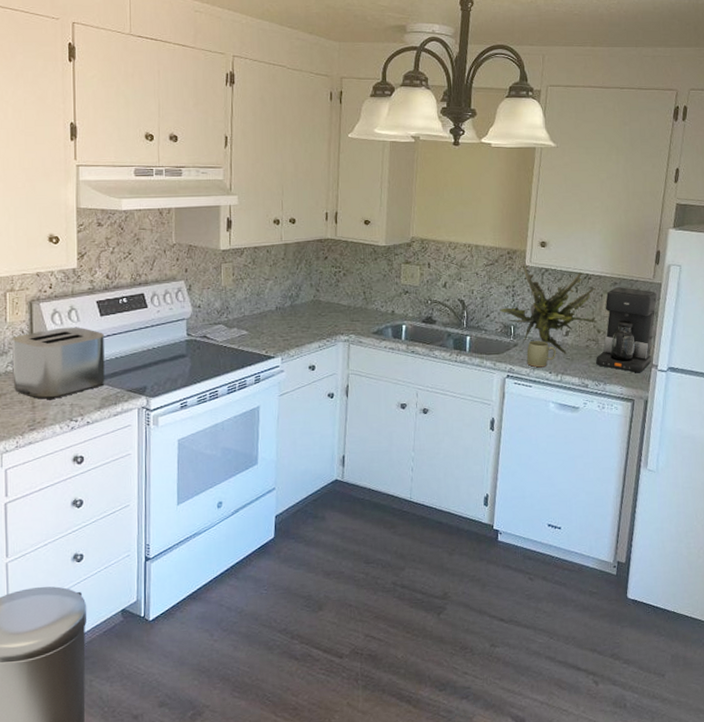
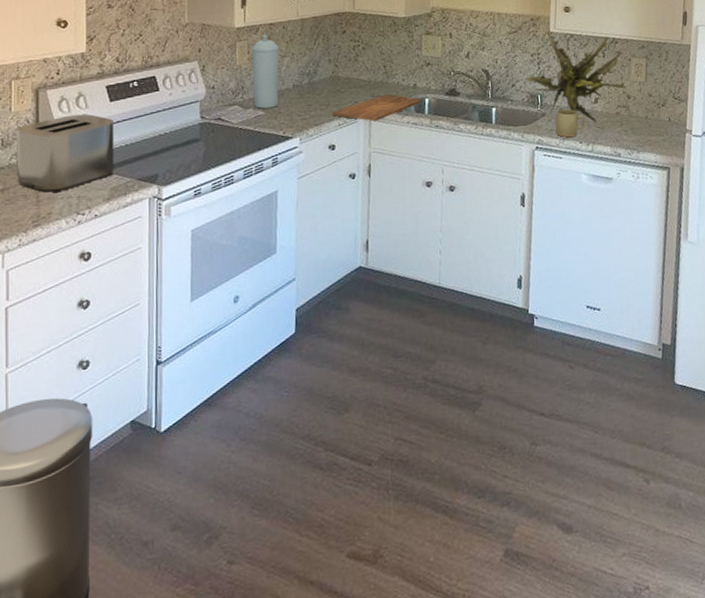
canister: none [236,258,263,329] -> present [251,35,280,109]
cutting board: none [313,320,400,345] -> present [333,94,423,122]
coffee maker: present [596,287,657,373] -> none [627,50,687,140]

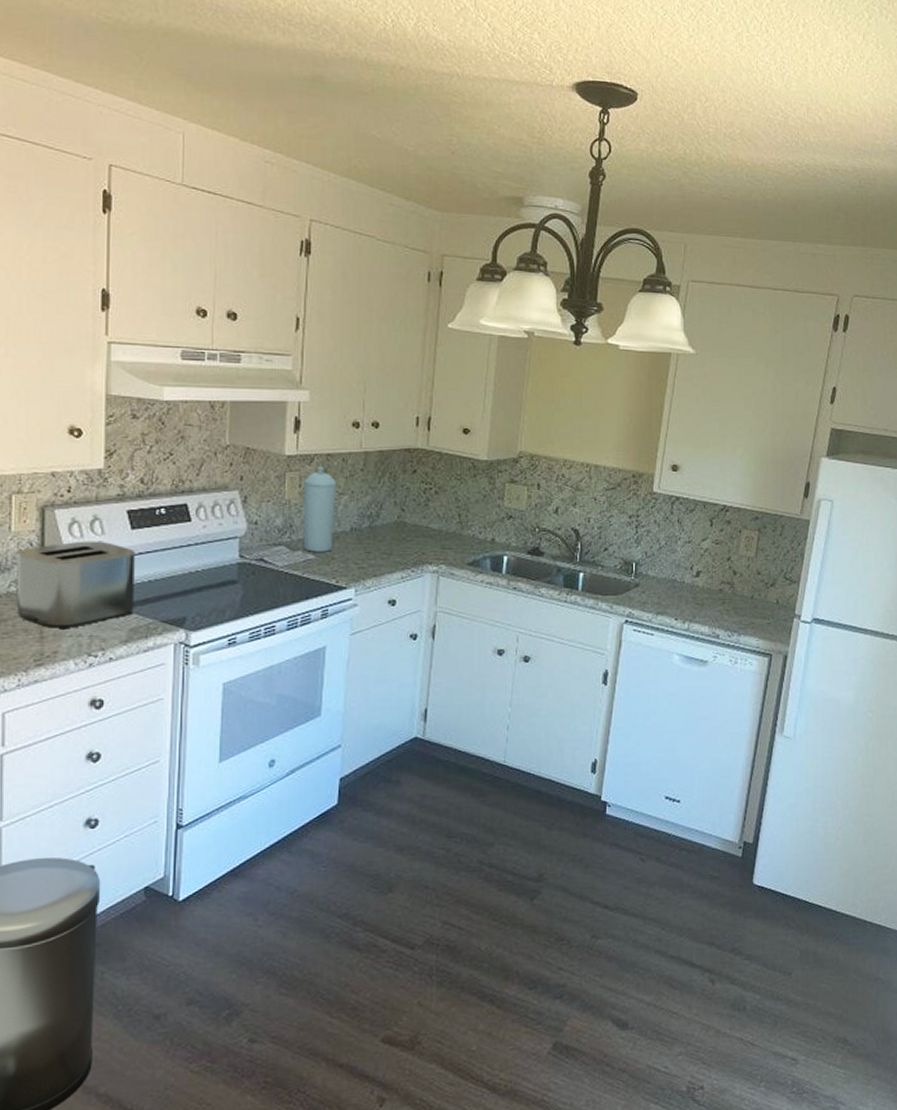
cutting board: present [333,94,423,122] -> none [395,548,501,578]
plant: present [525,29,626,122] -> none [620,489,734,598]
mug: present [555,108,586,138] -> none [649,580,684,613]

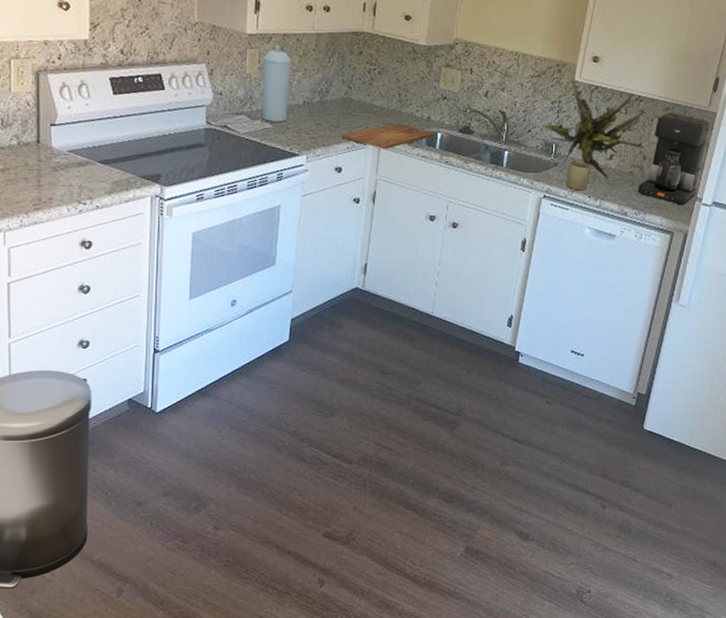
toaster: present [16,541,136,630] -> none [17,103,118,180]
cutting board: none [395,548,501,578] -> present [342,124,435,150]
plant: none [620,489,734,598] -> present [542,78,647,178]
mug: none [649,580,684,613] -> present [566,161,598,191]
coffee maker: none [730,522,803,624] -> present [638,113,710,205]

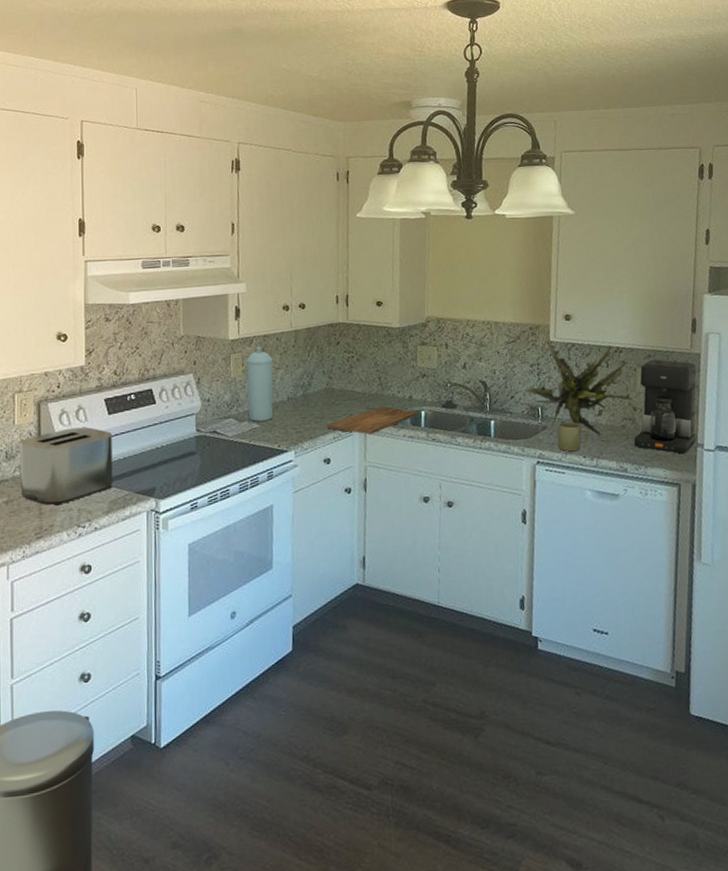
toaster: none [17,103,118,180] -> present [20,426,113,506]

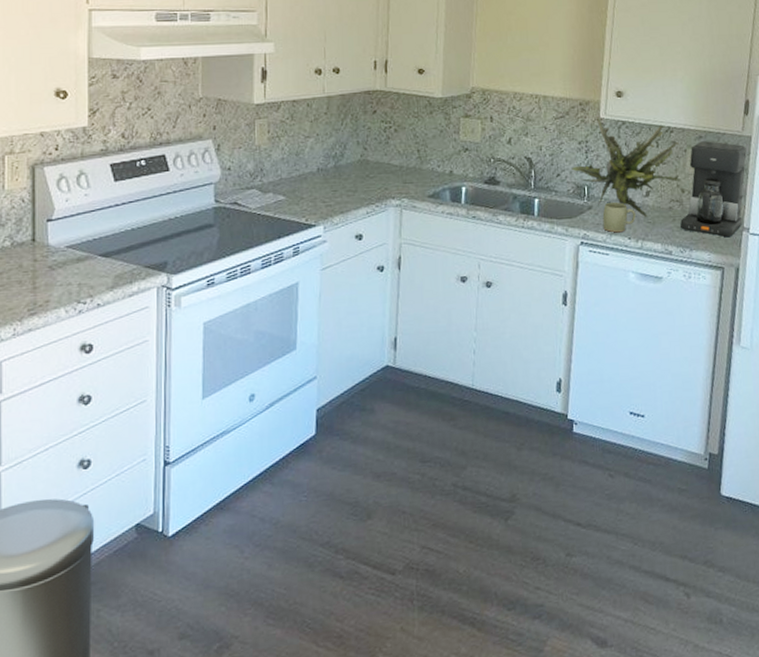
toaster: present [20,426,113,506] -> none [10,194,120,280]
canister: present [246,347,274,422] -> none [272,113,303,193]
cutting board: present [327,407,419,435] -> none [361,181,459,211]

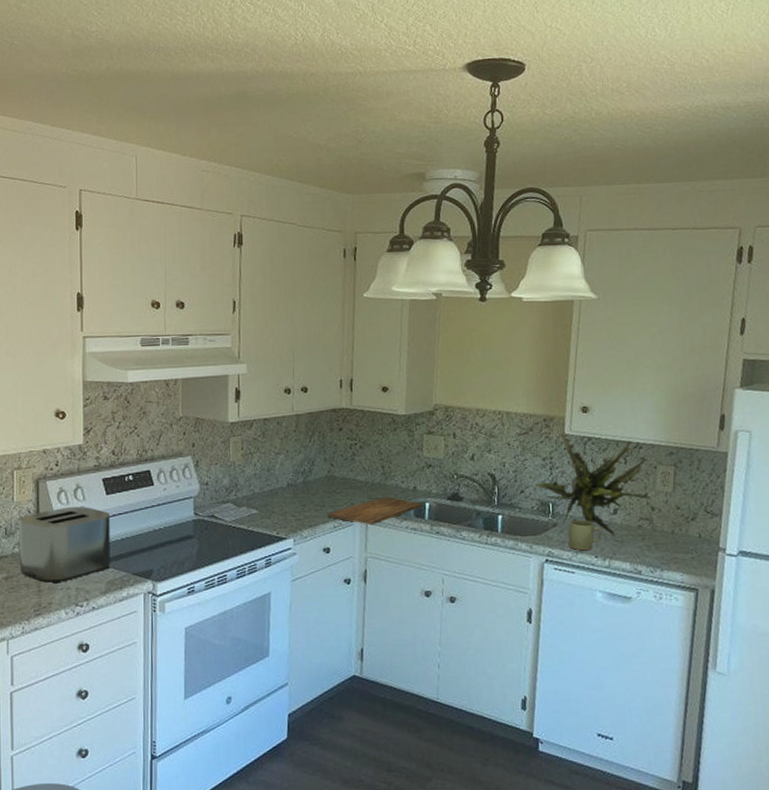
toaster: none [10,194,120,280] -> present [19,506,111,584]
cutting board: none [361,181,459,211] -> present [328,497,423,526]
coffee maker: present [680,141,747,238] -> none [650,457,722,558]

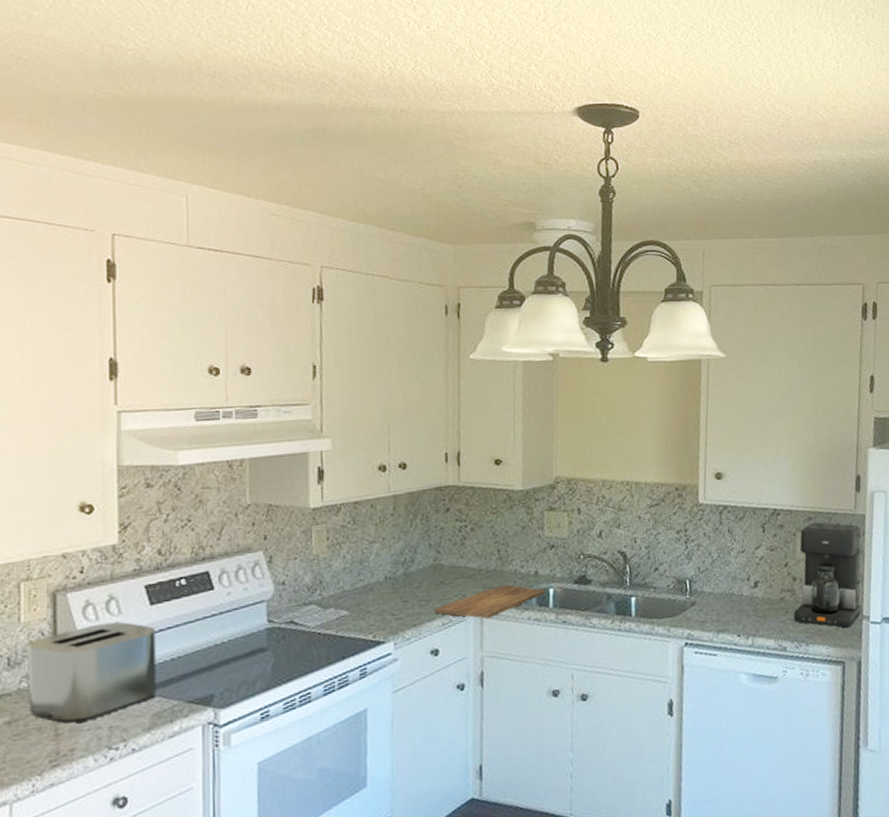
plant: present [535,431,650,535] -> none [670,500,791,610]
mug: present [568,519,603,551] -> none [707,595,745,631]
coffee maker: none [650,457,722,558] -> present [793,522,862,628]

